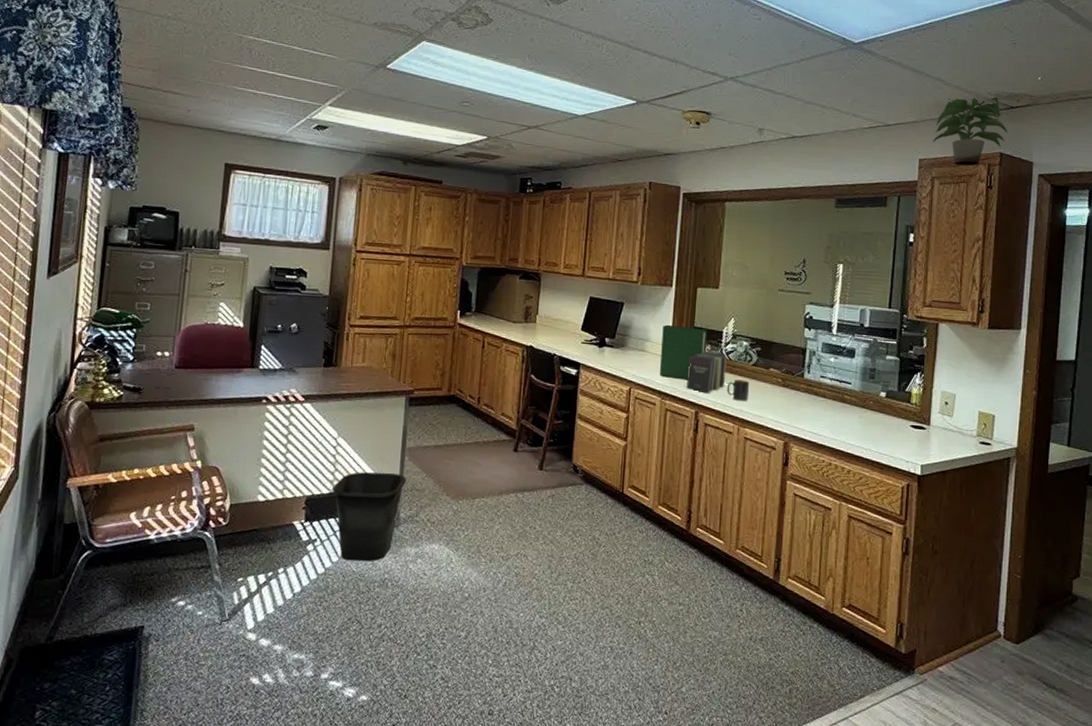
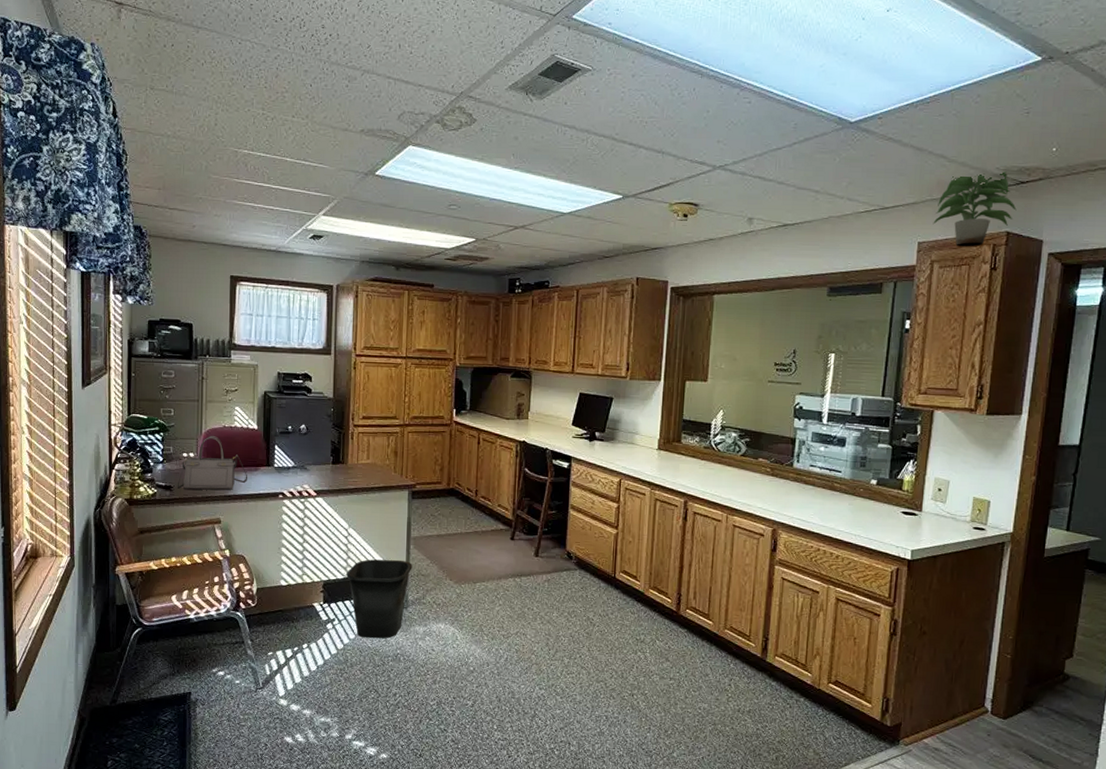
handbag: none [147,333,228,394] -> present [177,436,247,491]
binder: present [660,324,708,380] -> none [649,418,696,471]
books: present [686,351,727,393] -> none [675,443,716,483]
mug: present [726,379,750,401] -> none [715,470,739,491]

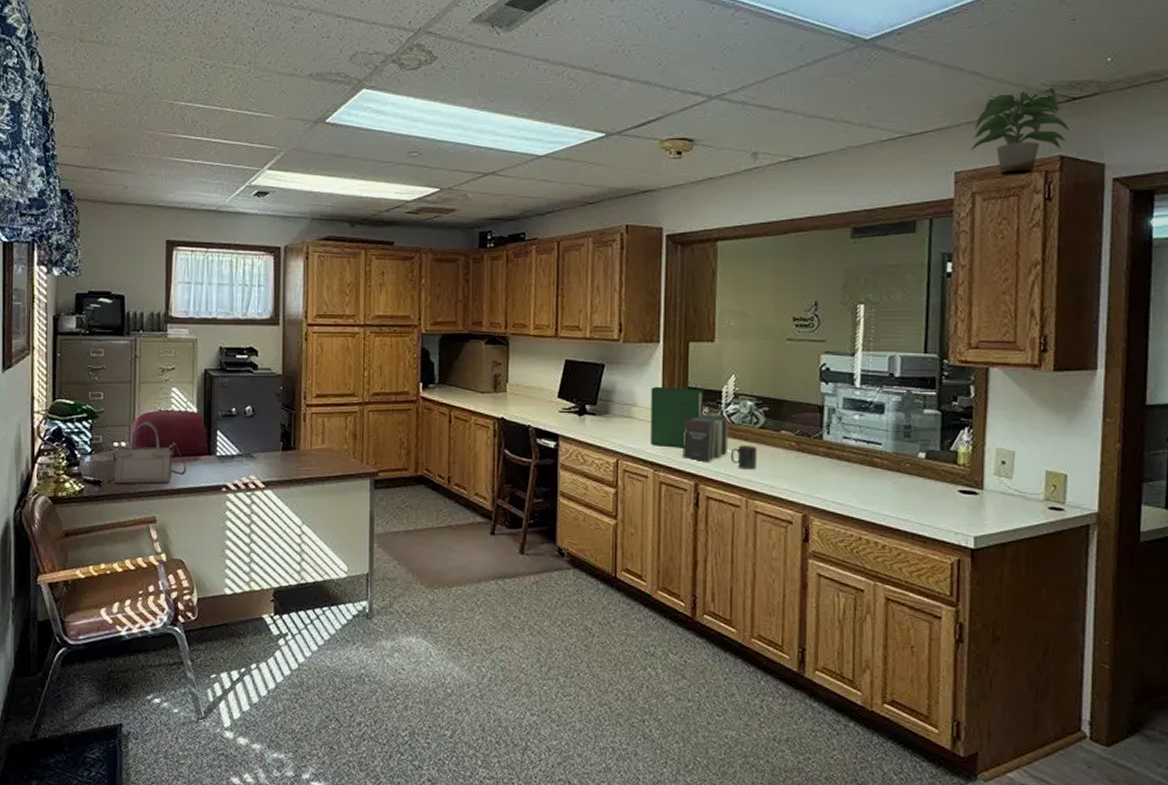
waste bin: present [346,559,412,638] -> none [300,561,377,656]
binder: none [649,418,696,471] -> present [651,386,704,448]
books: none [675,443,716,483] -> present [682,415,729,462]
mug: none [715,470,739,491] -> present [730,445,758,470]

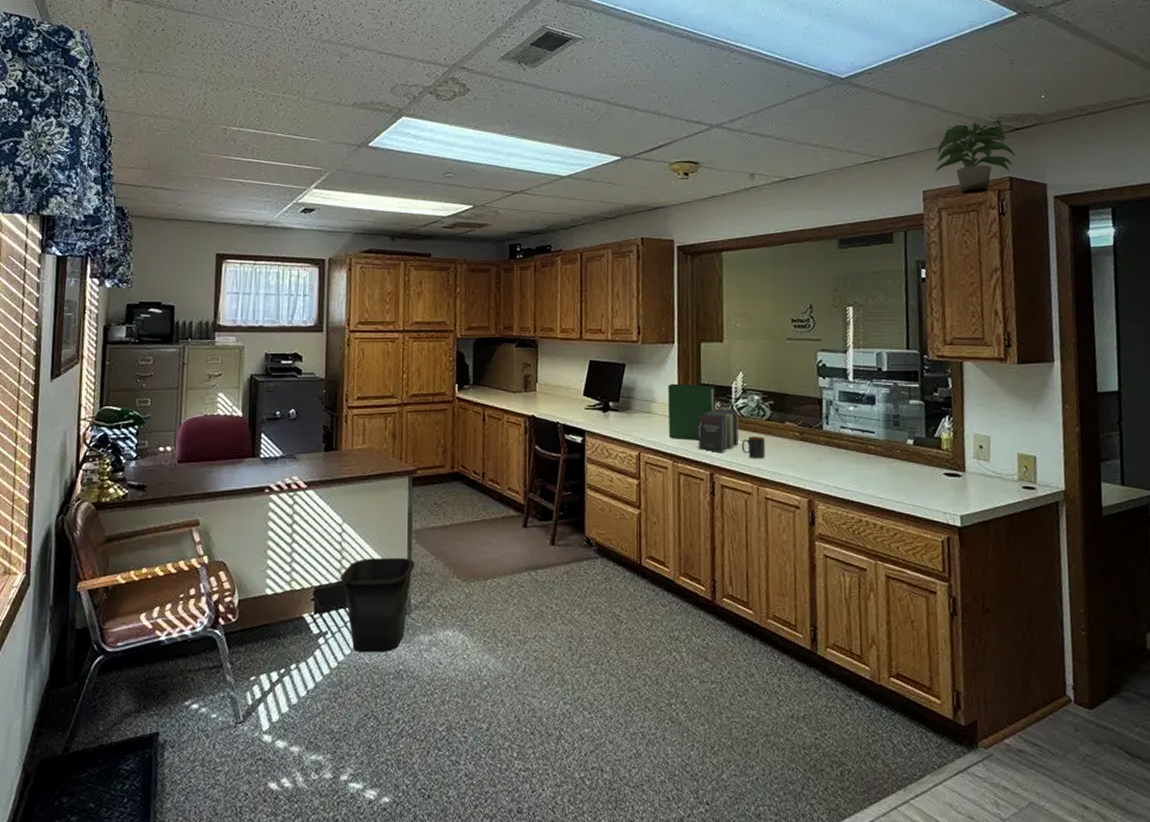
handbag: present [107,422,186,485] -> none [151,426,230,489]
waste bin: none [300,561,377,656] -> present [340,557,415,653]

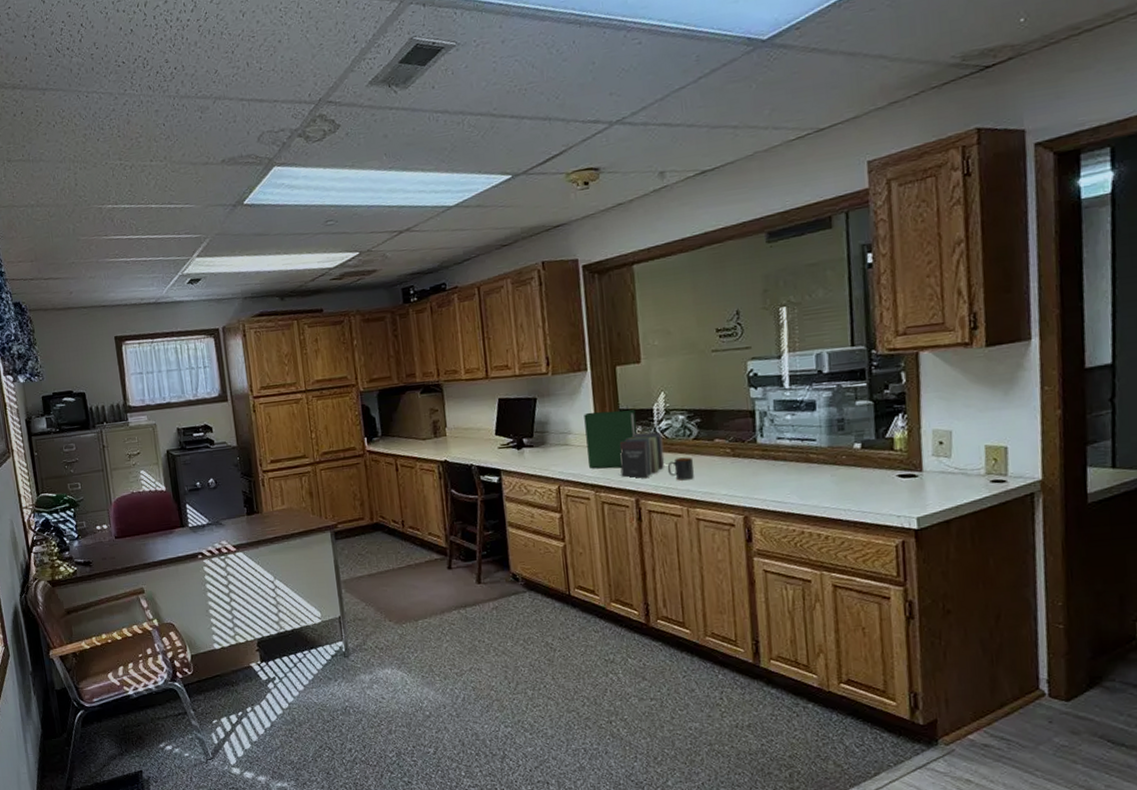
waste bin: present [340,557,415,653] -> none [279,606,348,694]
plant: present [935,119,1016,194] -> none [882,58,985,158]

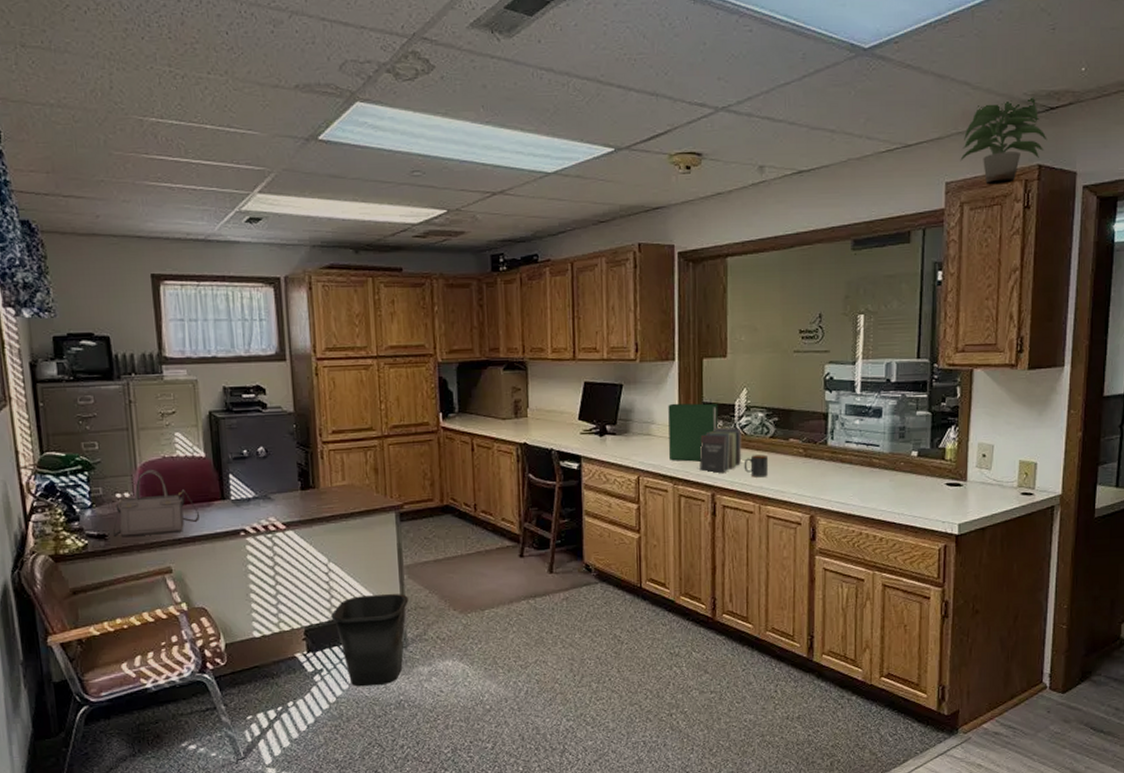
handbag: none [95,504,164,564] -> present [112,470,199,538]
waste bin: none [279,606,348,694] -> present [331,593,409,687]
plant: none [882,58,985,158] -> present [960,97,1047,185]

